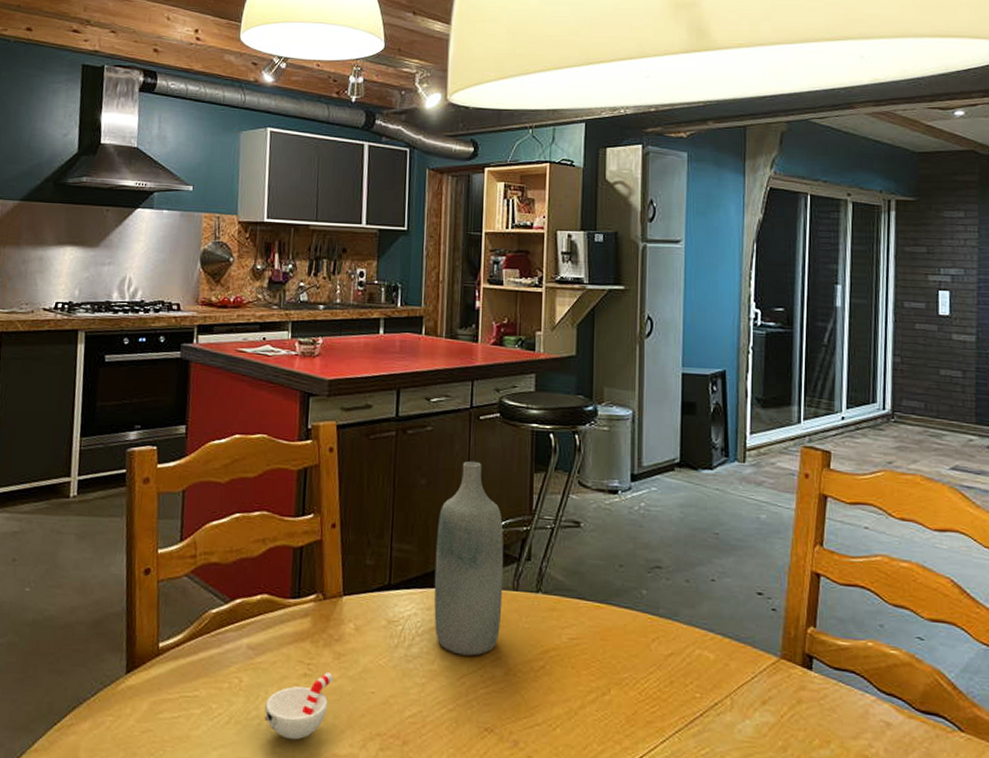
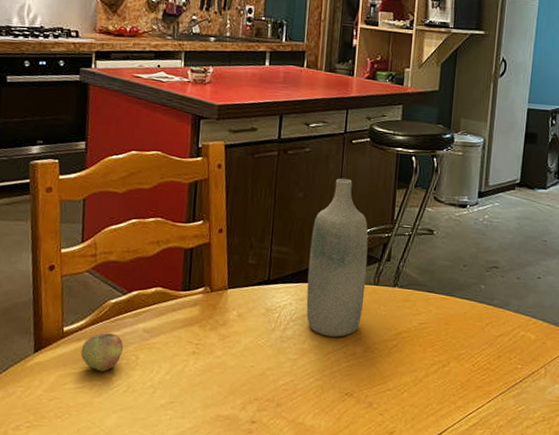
apple: none [177,650,226,698] -> present [80,333,124,372]
cup: present [264,672,334,740] -> none [158,350,219,405]

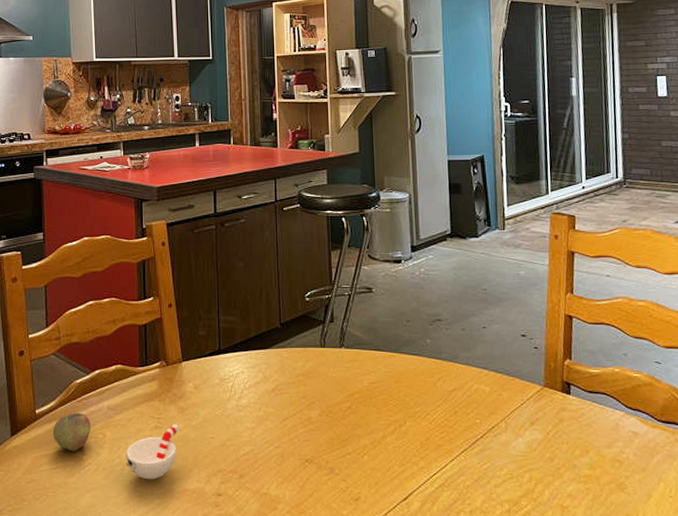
cup: none [158,350,219,405] -> present [126,424,180,480]
bottle: present [306,178,369,337] -> none [255,244,313,402]

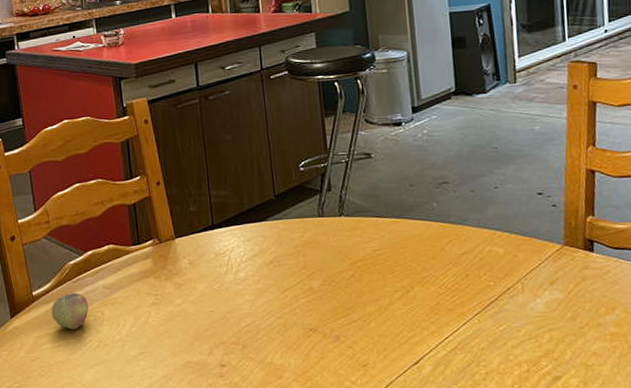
cup: present [126,424,180,480] -> none [126,299,178,354]

